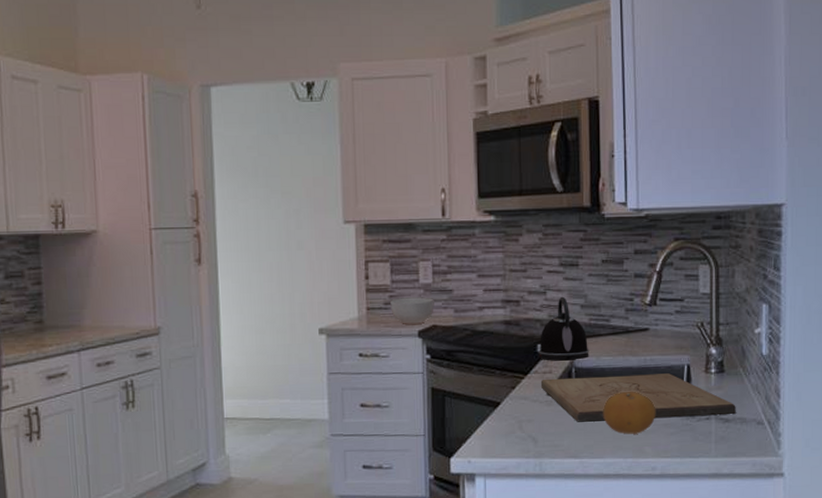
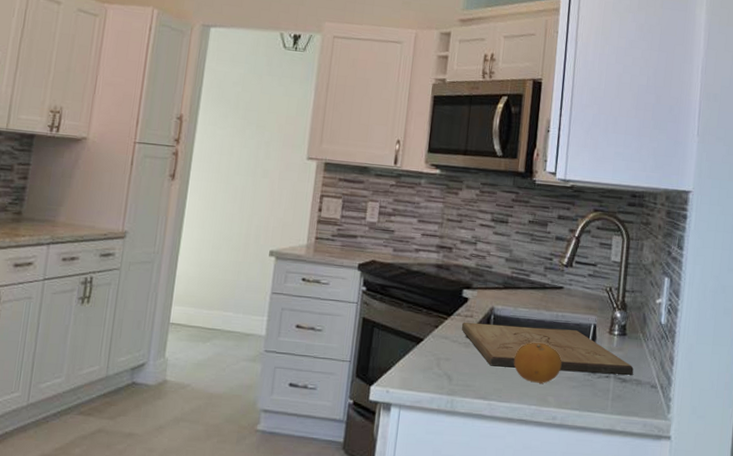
bowl: present [390,297,434,325] -> none [337,232,377,259]
kettle: present [539,296,589,361] -> none [463,248,509,309]

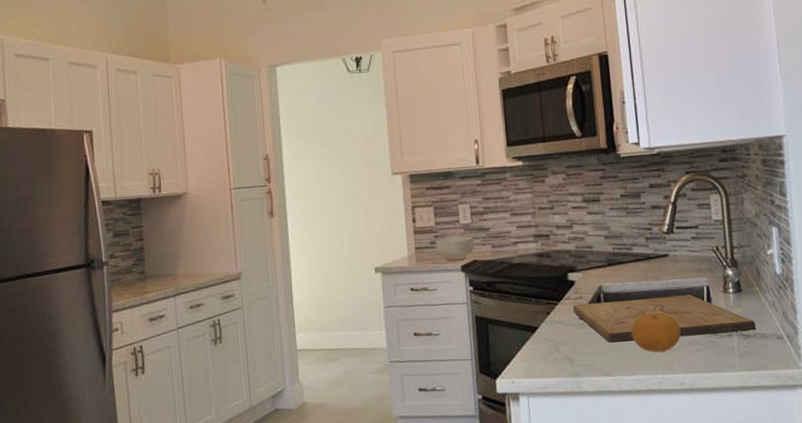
bowl: none [337,232,377,259] -> present [435,235,474,261]

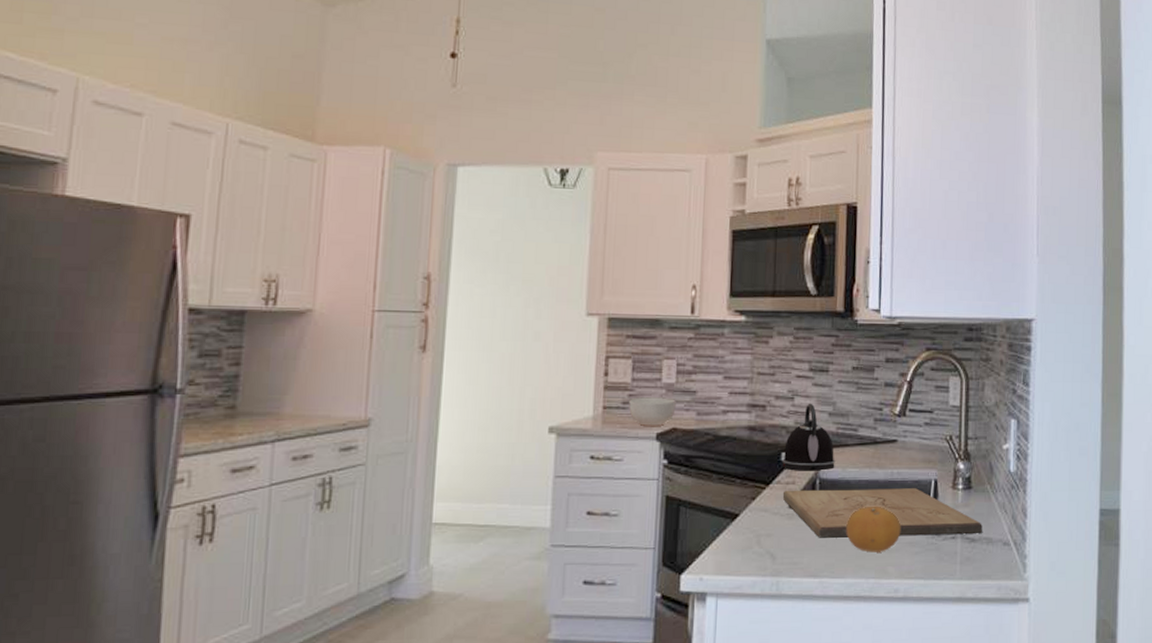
kettle: none [569,229,615,288] -> present [782,403,835,471]

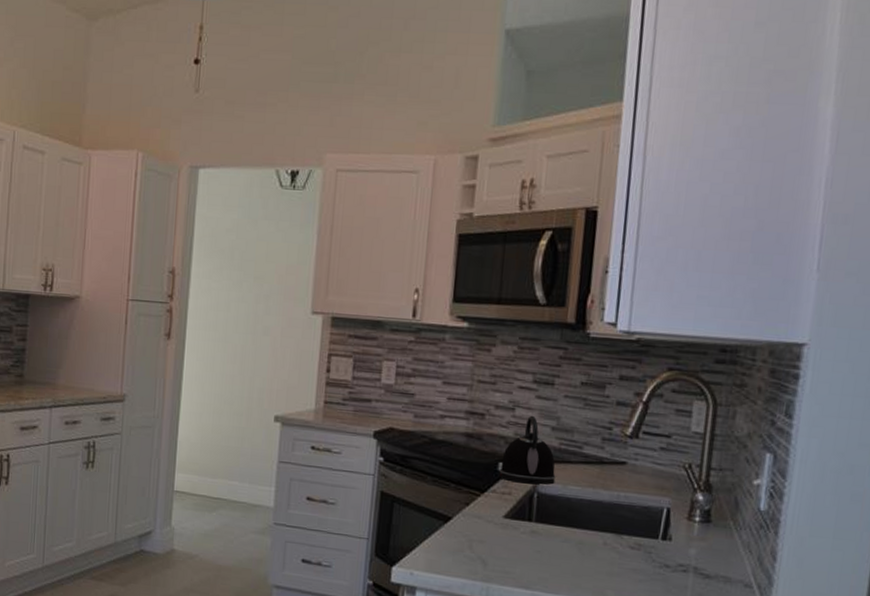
bowl: present [629,397,676,427] -> none [348,395,394,425]
cutting board: present [782,488,982,538] -> none [497,499,721,571]
fruit: present [846,506,901,553] -> none [563,526,625,575]

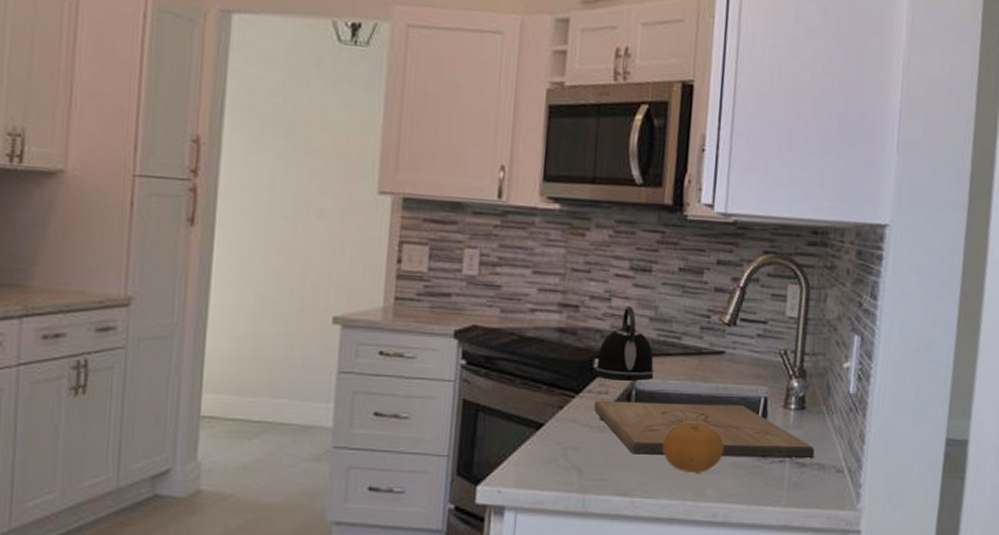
cutting board: none [497,499,721,571] -> present [593,400,815,458]
fruit: none [563,526,625,575] -> present [662,422,724,473]

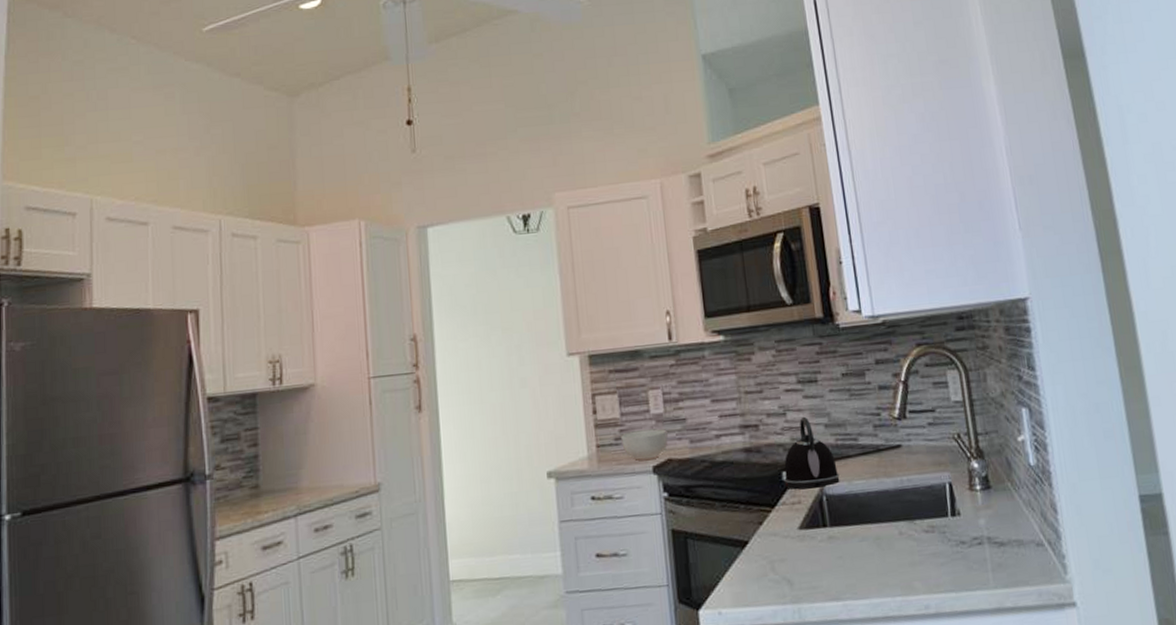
bowl: none [424,289,478,323] -> present [621,428,668,461]
cutting board: present [593,400,815,458] -> none [789,494,1011,558]
fruit: present [662,422,724,473] -> none [862,517,922,568]

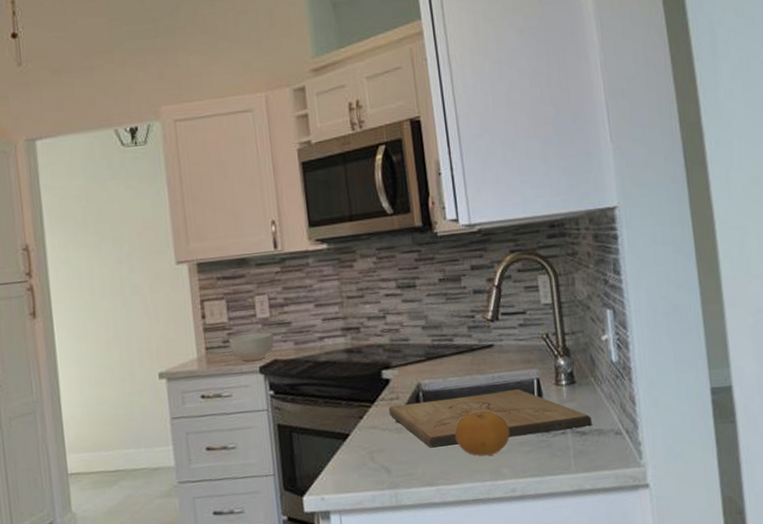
kettle: present [784,416,840,490] -> none [383,319,436,387]
cutting board: none [789,494,1011,558] -> present [388,389,592,448]
fruit: none [862,517,922,568] -> present [455,410,510,456]

